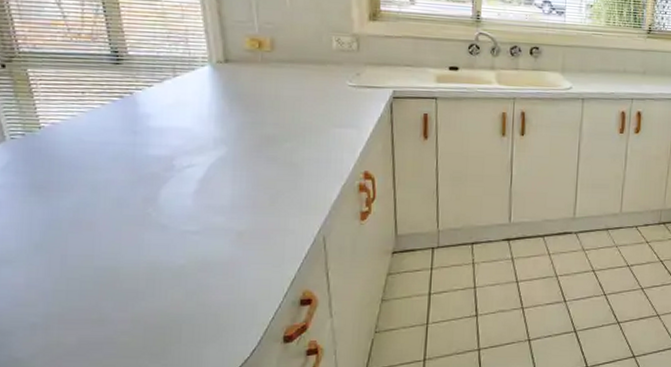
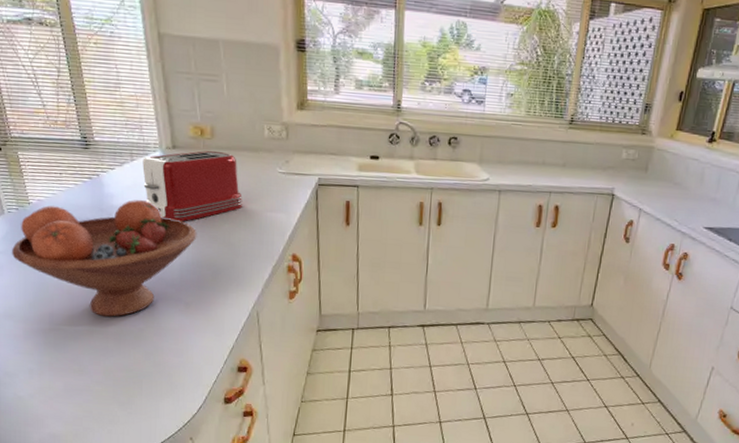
fruit bowl: none [14,118,253,254] -> present [12,199,197,317]
toaster: none [187,64,307,142] -> present [142,150,243,222]

